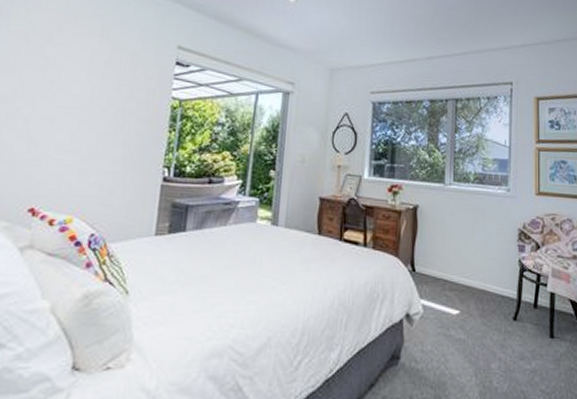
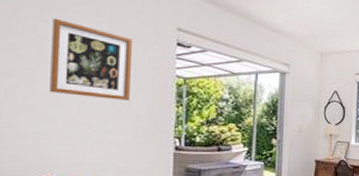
wall art: none [47,40,133,125] -> present [50,18,134,101]

